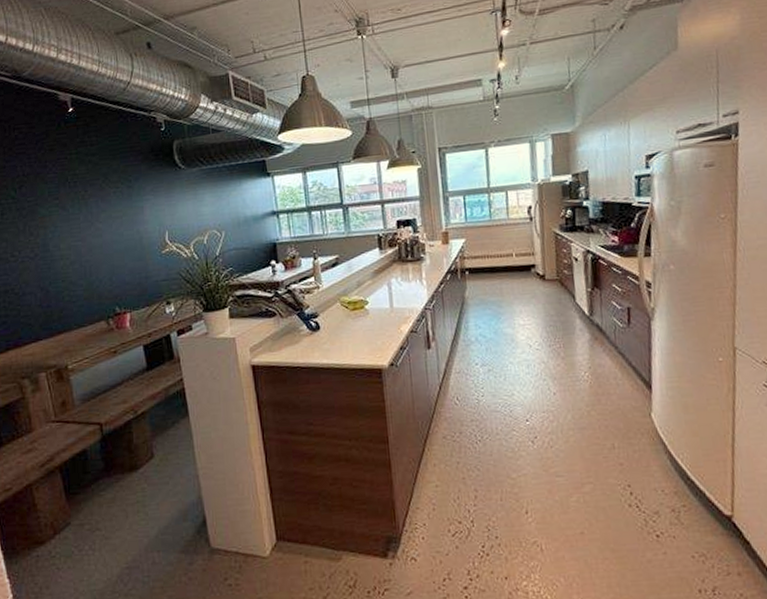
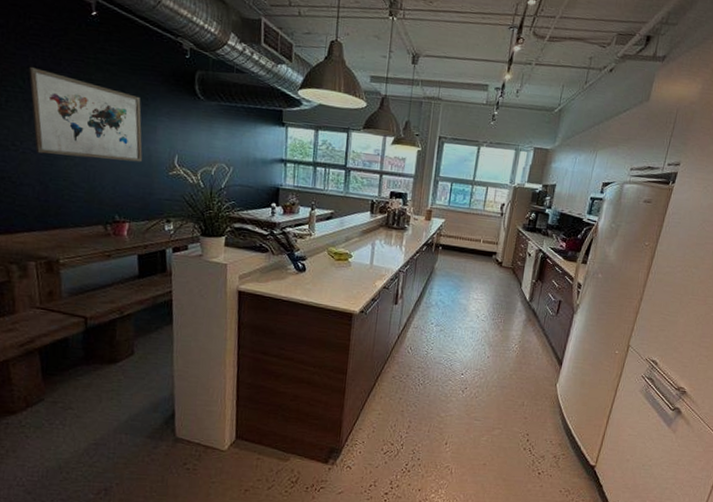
wall art: none [19,175,134,260] -> present [29,66,143,163]

